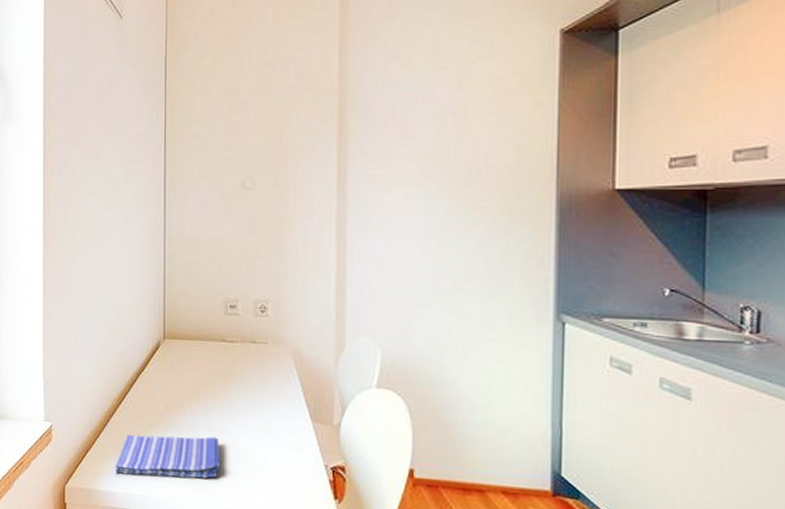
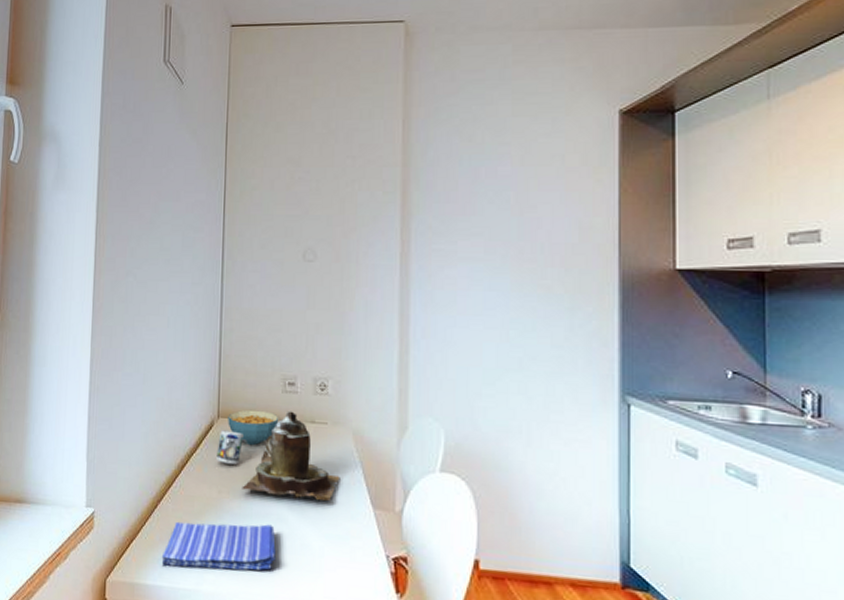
mug: none [163,350,188,382] -> present [216,430,243,465]
cereal bowl: none [173,331,222,364] -> present [228,410,279,445]
teapot: none [188,332,281,415] -> present [242,410,340,501]

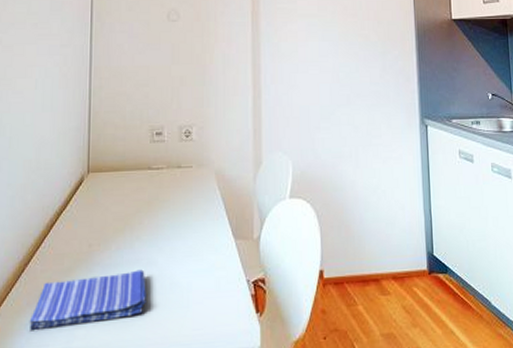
mug: present [216,430,243,465] -> none [86,184,113,217]
cereal bowl: present [228,410,279,445] -> none [98,161,148,195]
teapot: present [242,410,340,501] -> none [112,159,205,243]

